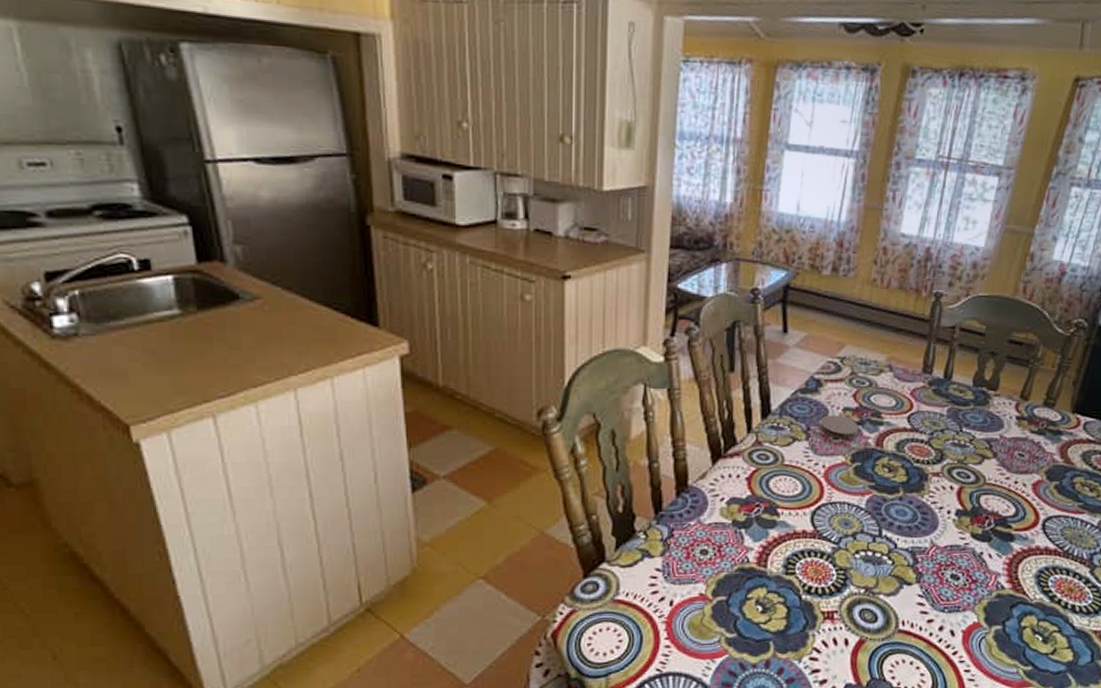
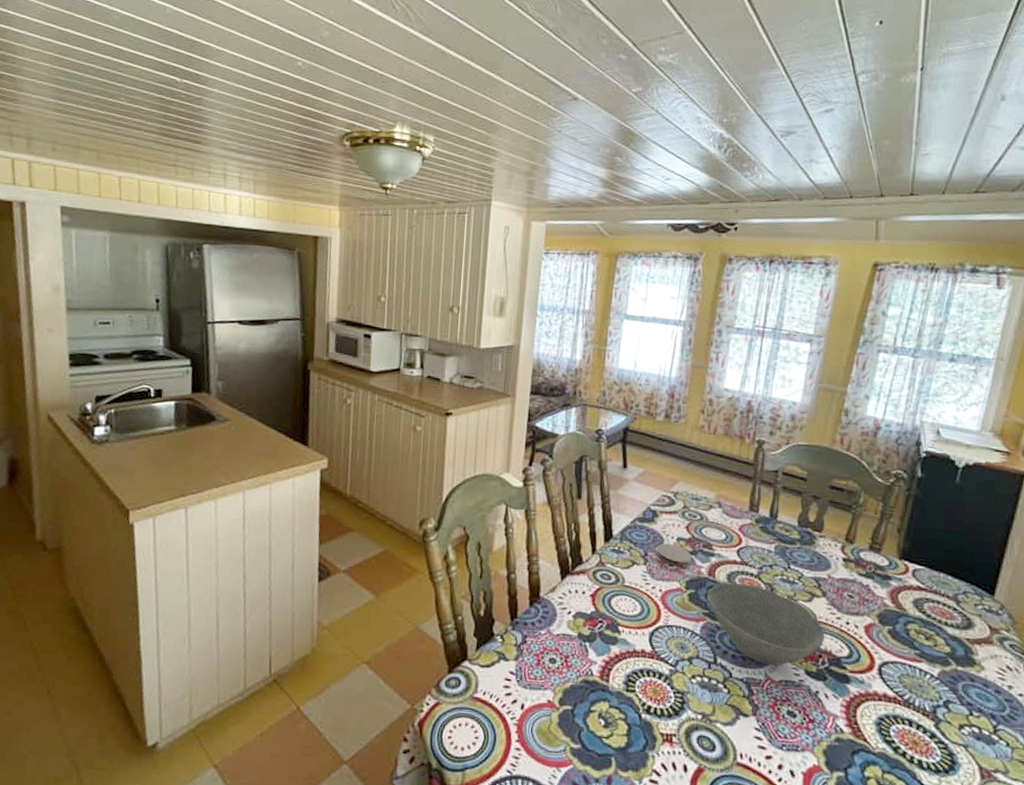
bowl: none [874,452,993,532] -> present [707,582,826,666]

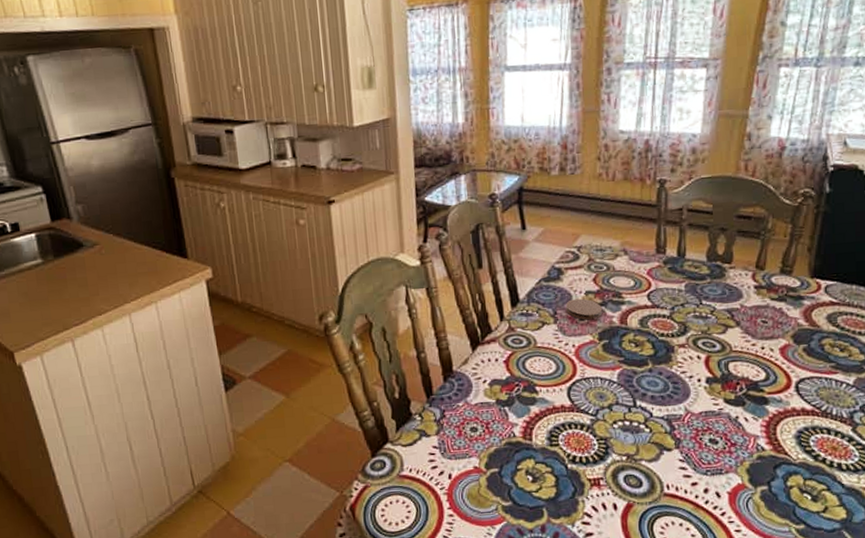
bowl: present [707,582,826,666] -> none [621,326,742,400]

